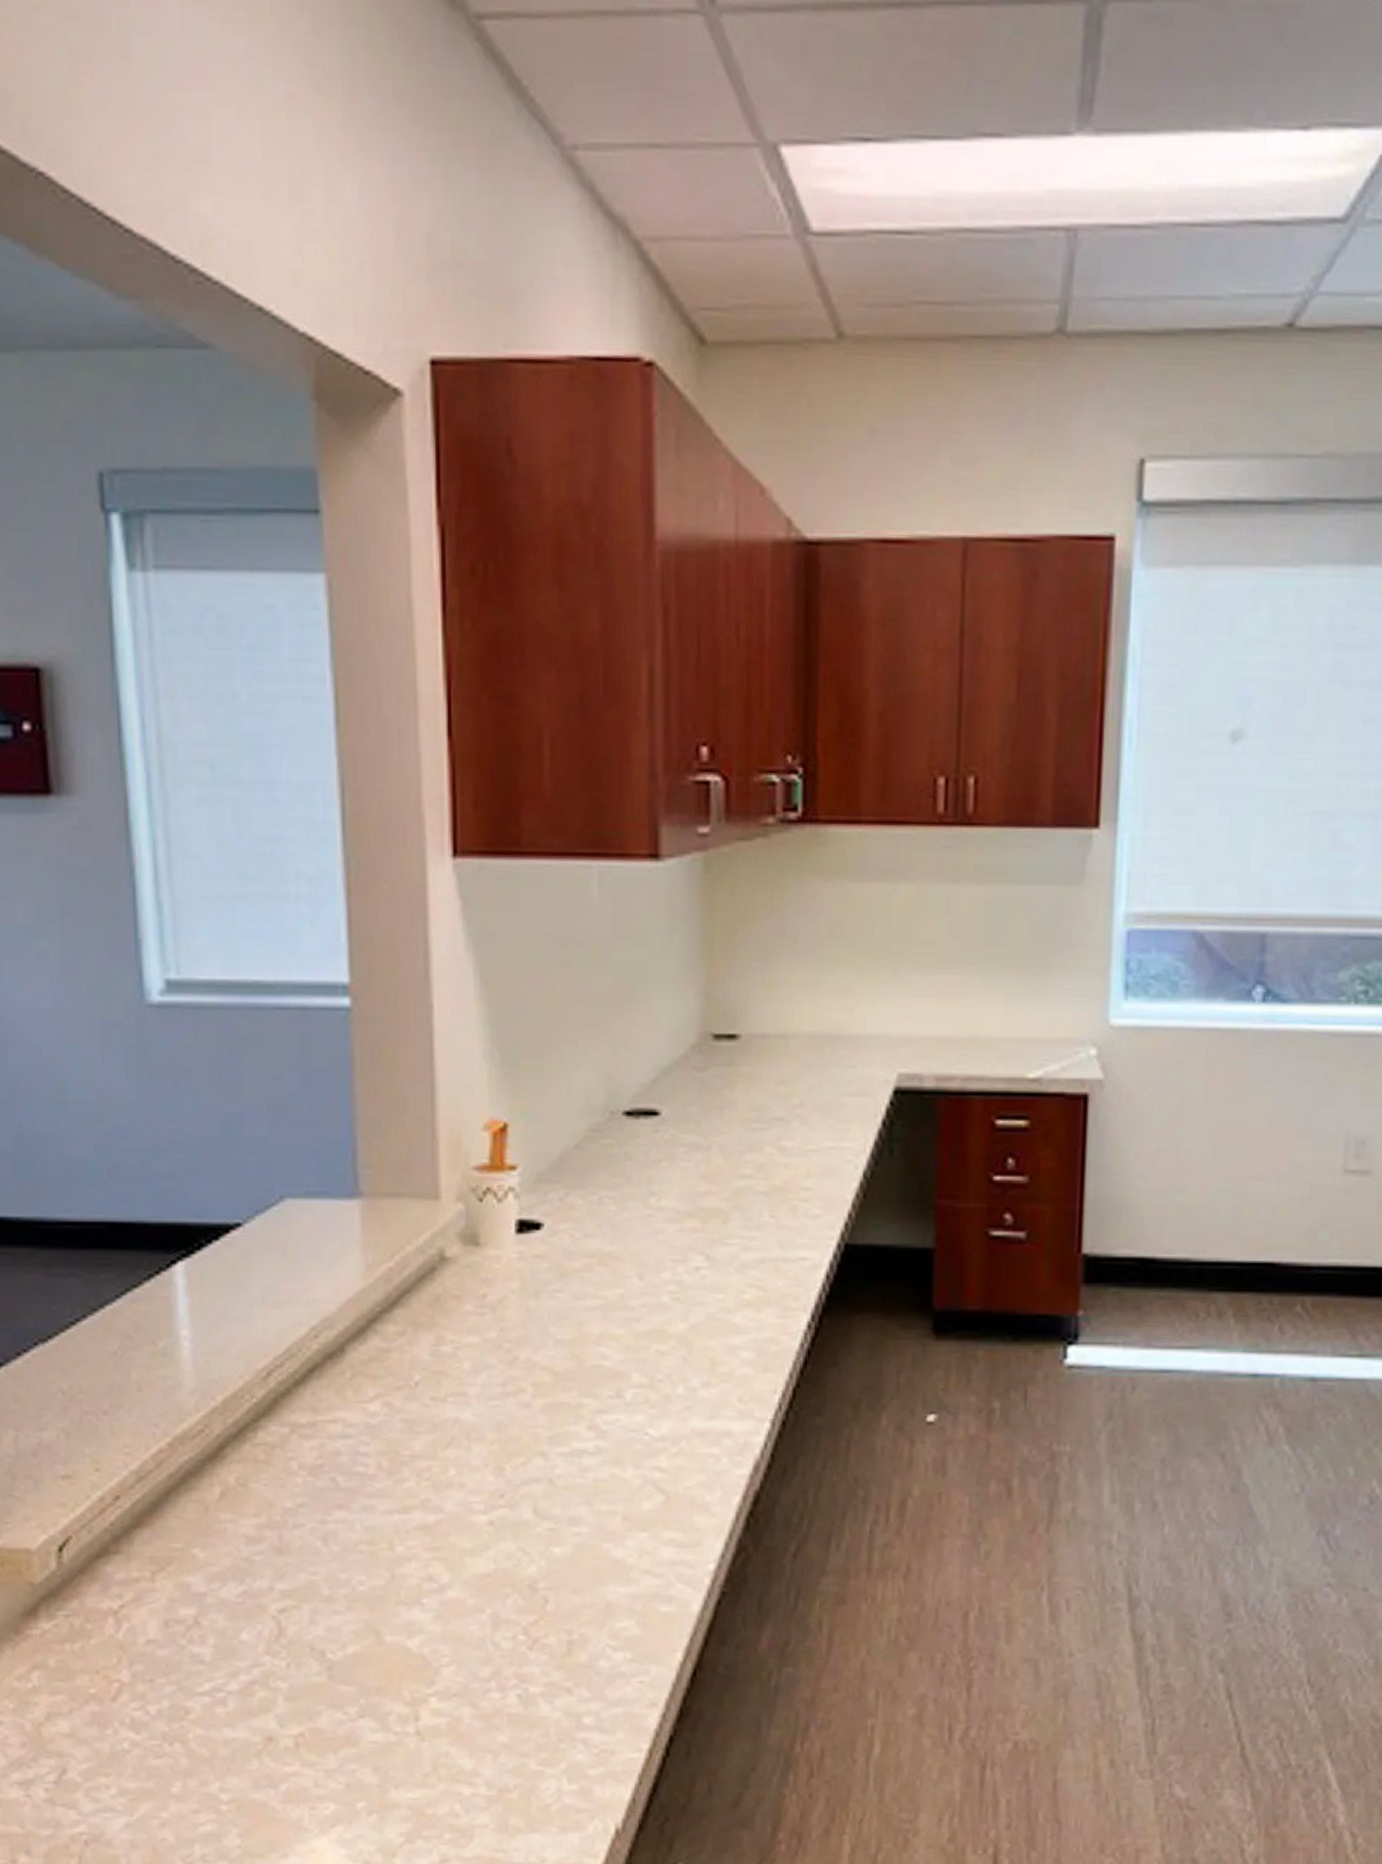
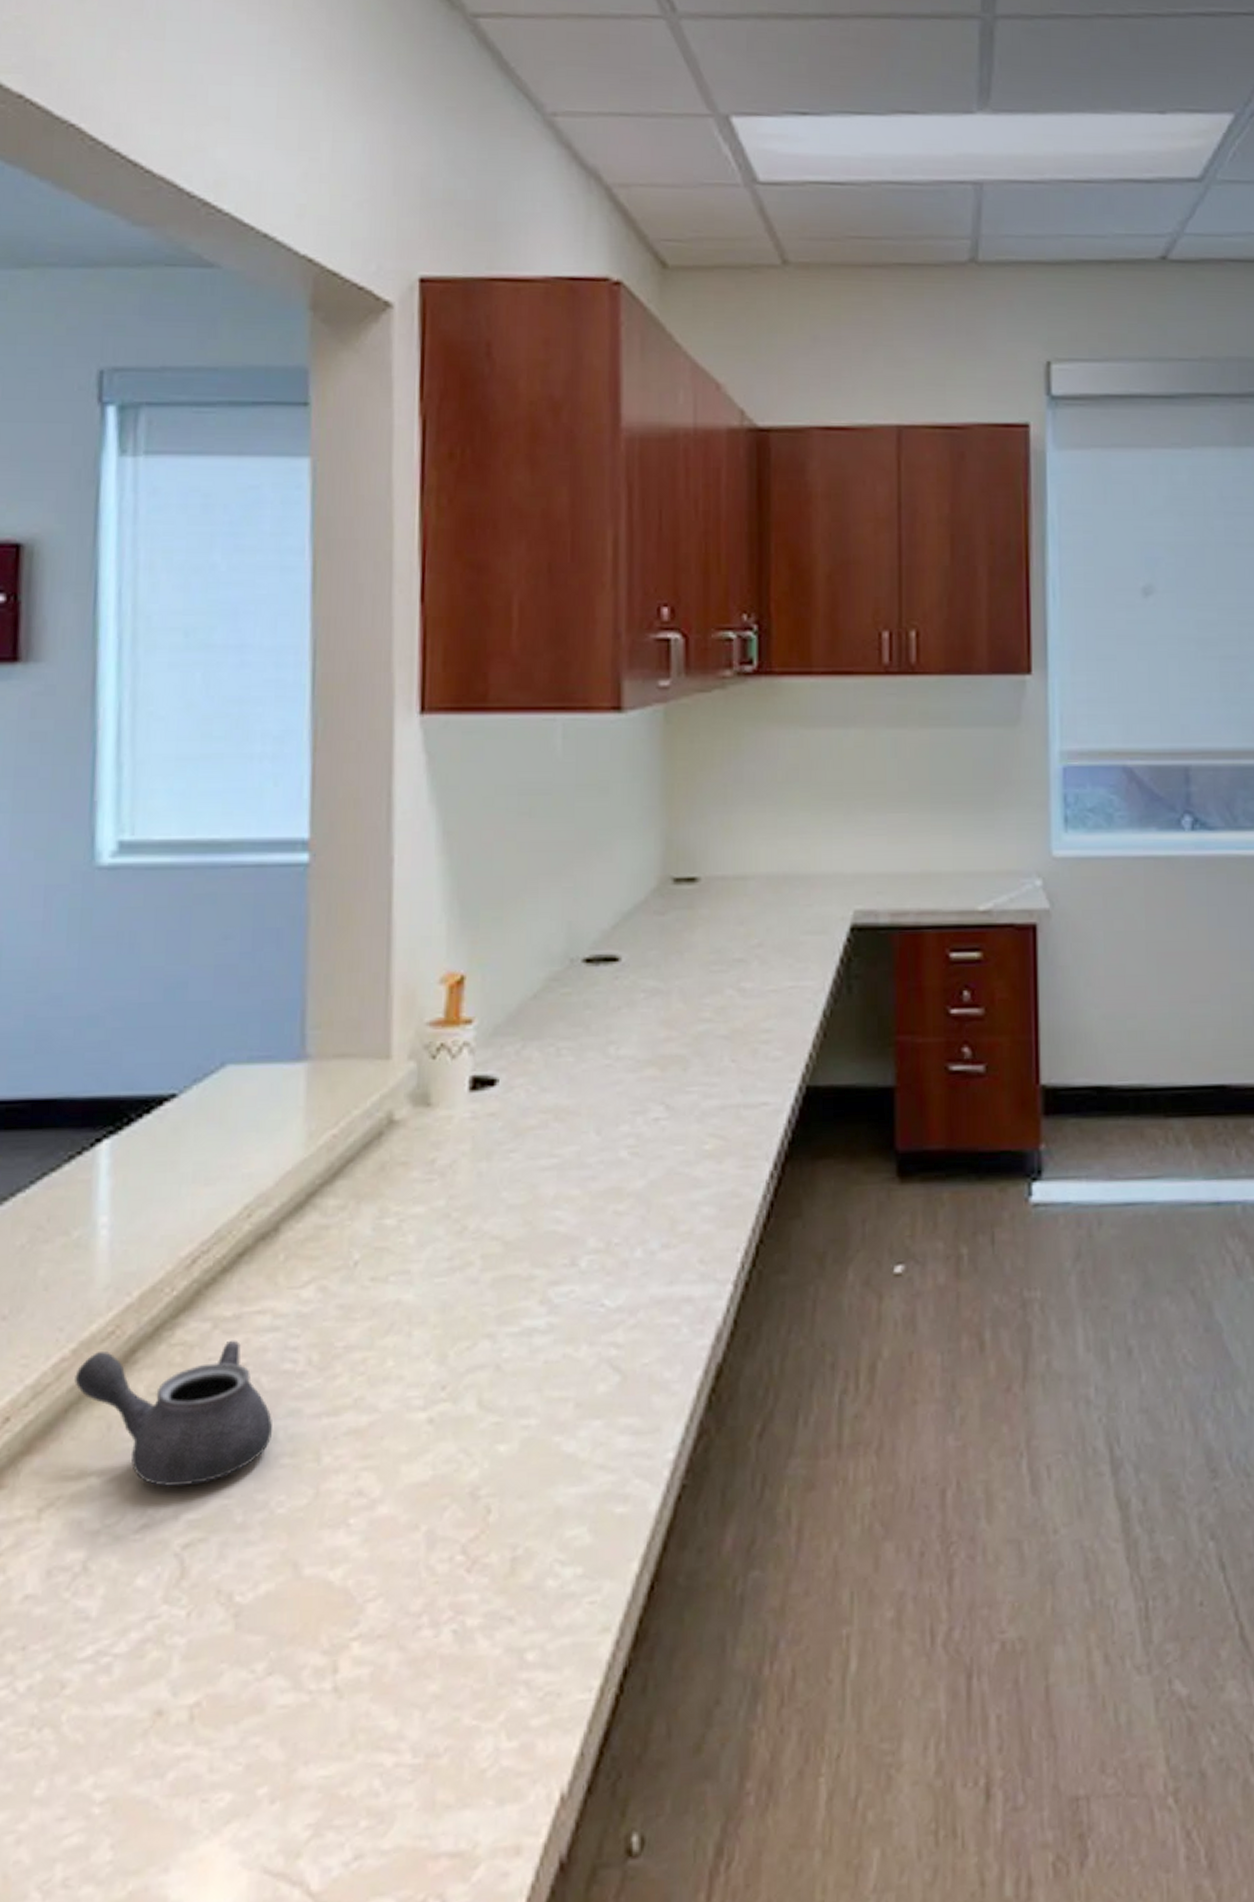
teapot: none [172,1443,351,1563] -> present [74,1340,273,1488]

